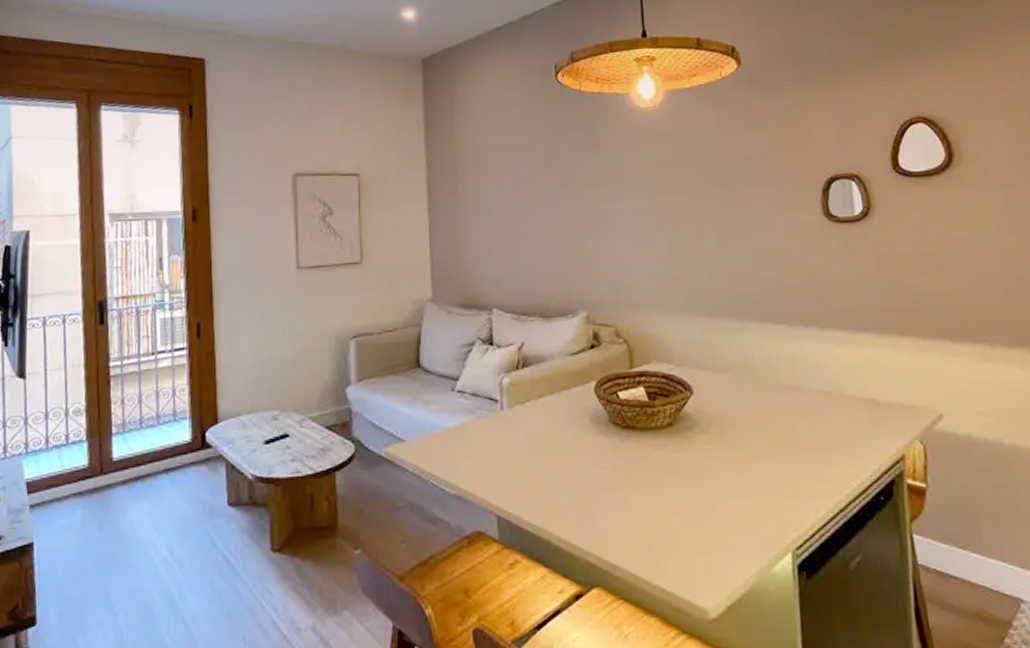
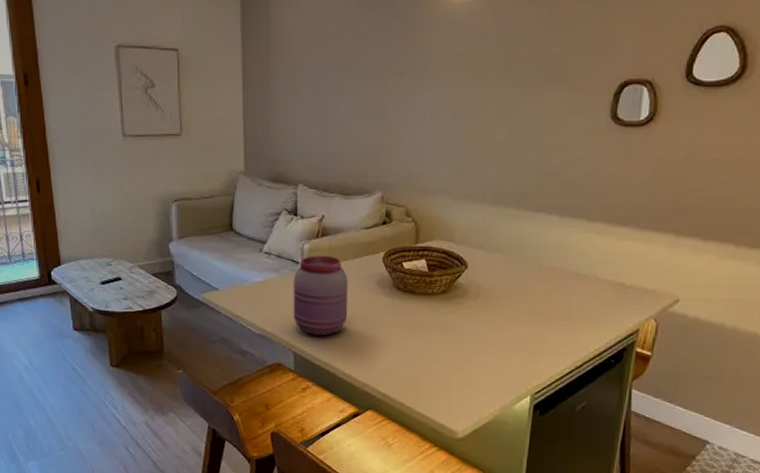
jar: none [492,389,559,491] -> present [293,255,349,336]

